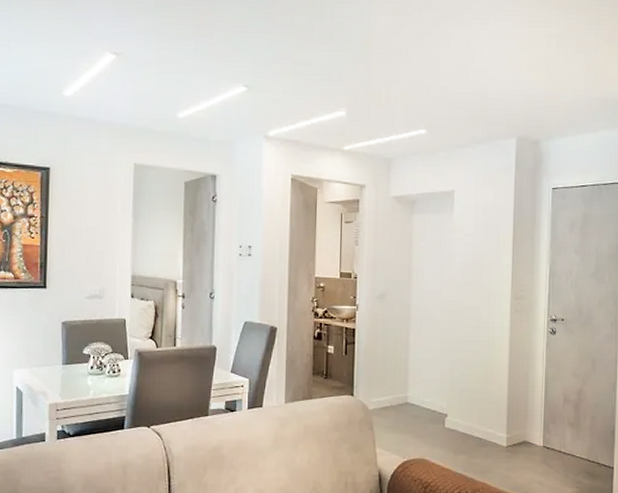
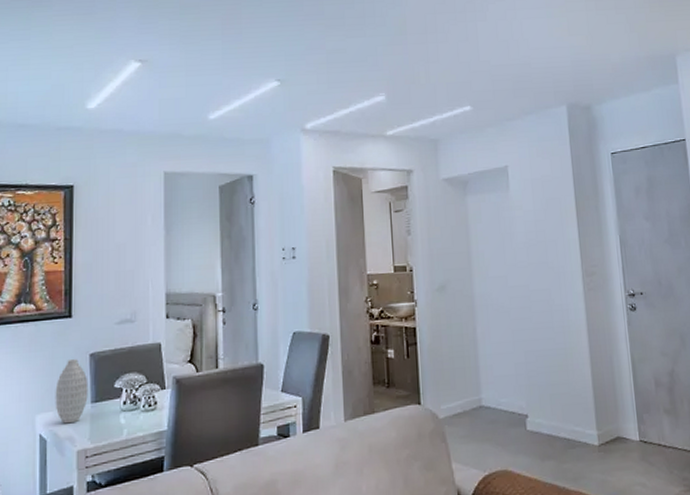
vase: none [30,325,60,380] -> present [55,359,88,424]

